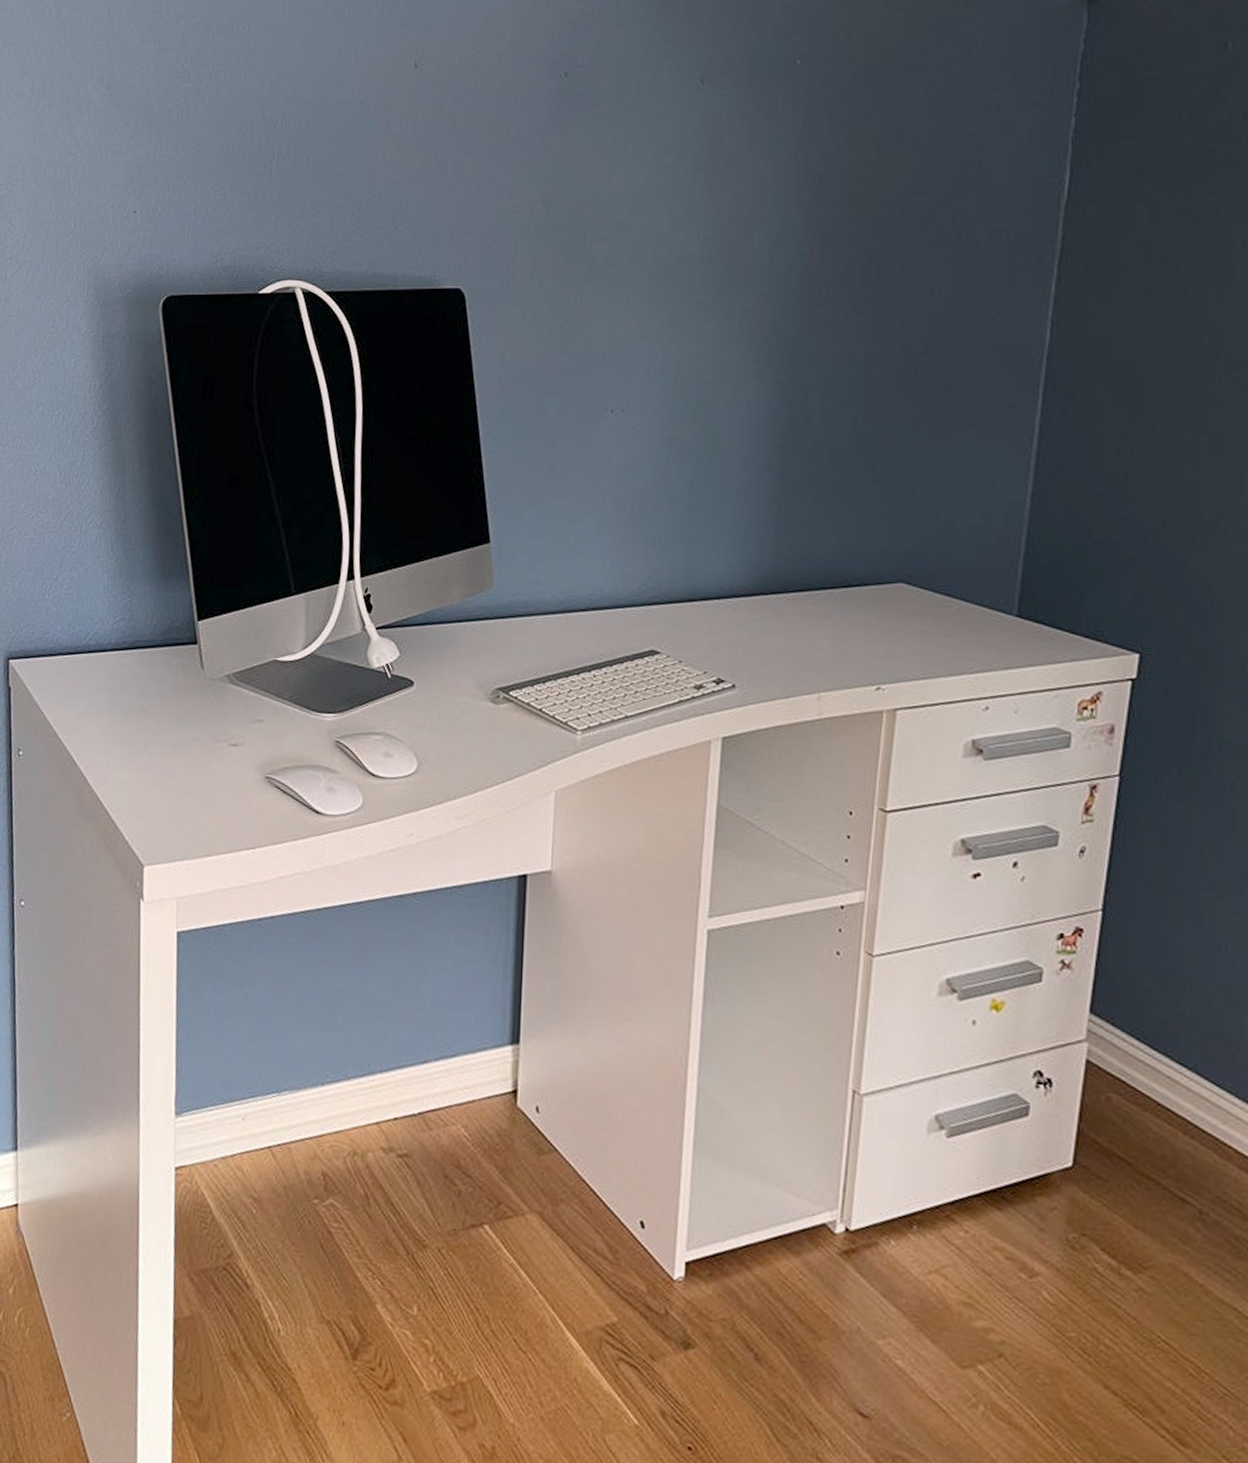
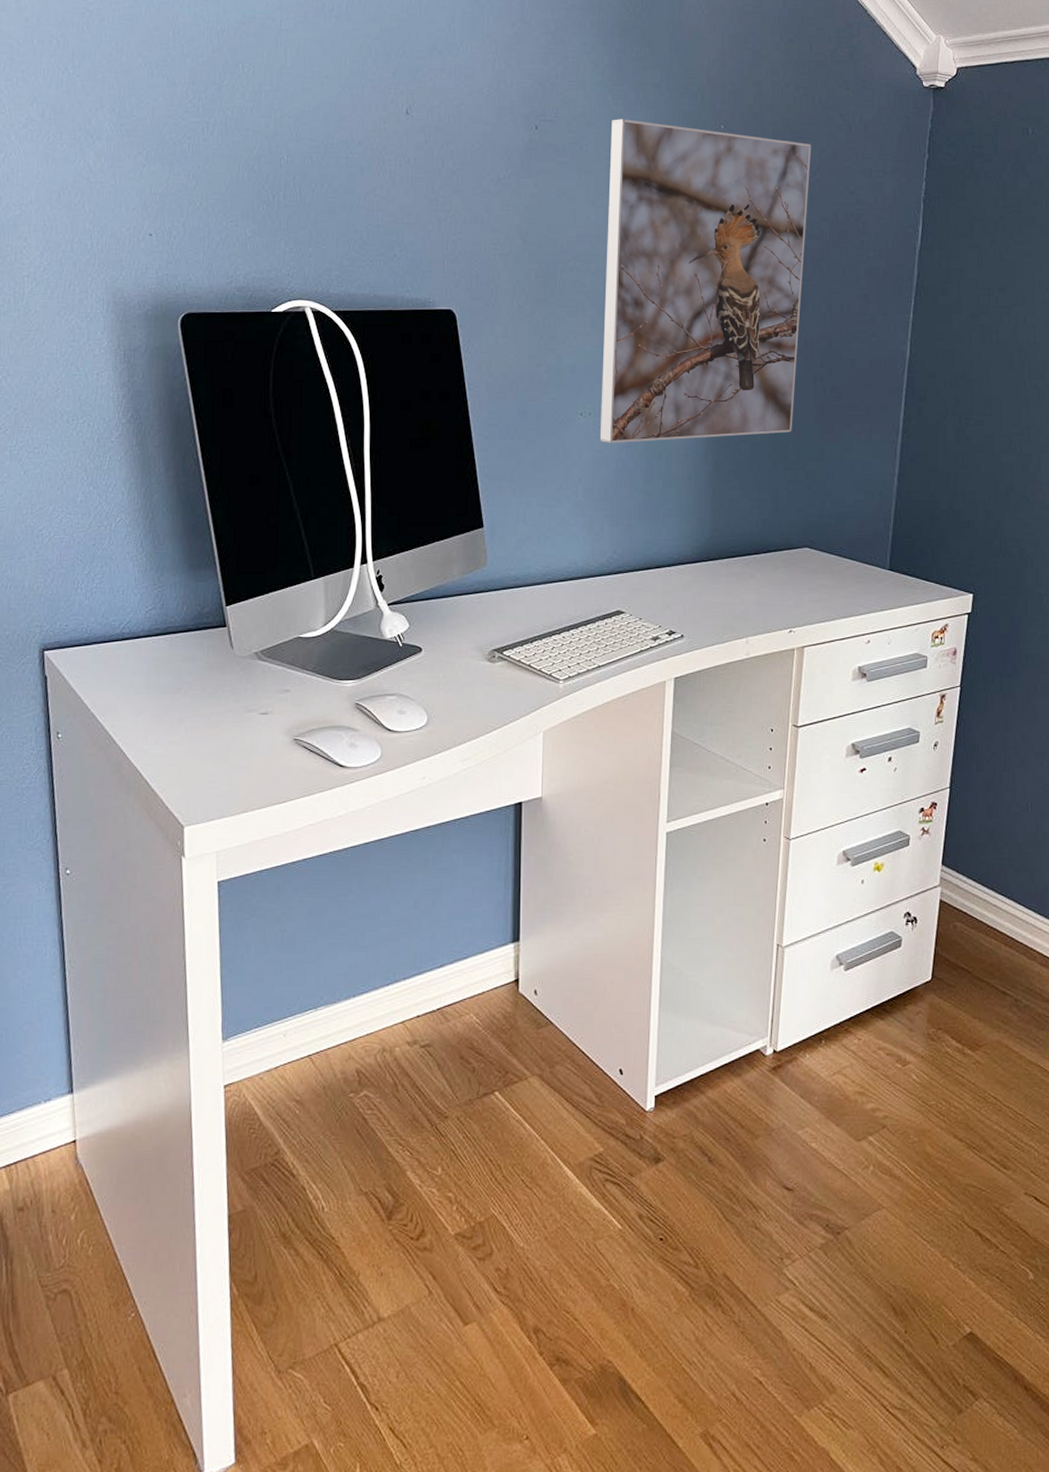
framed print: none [634,59,917,448] -> present [600,119,812,444]

